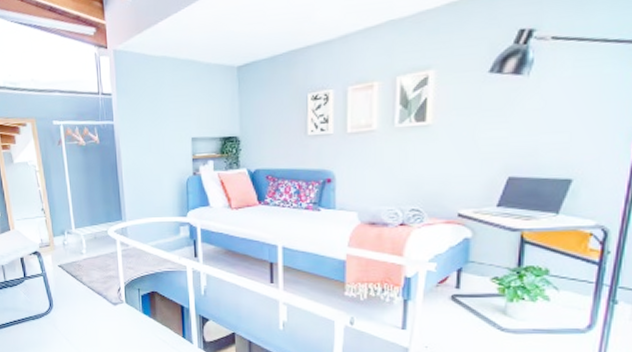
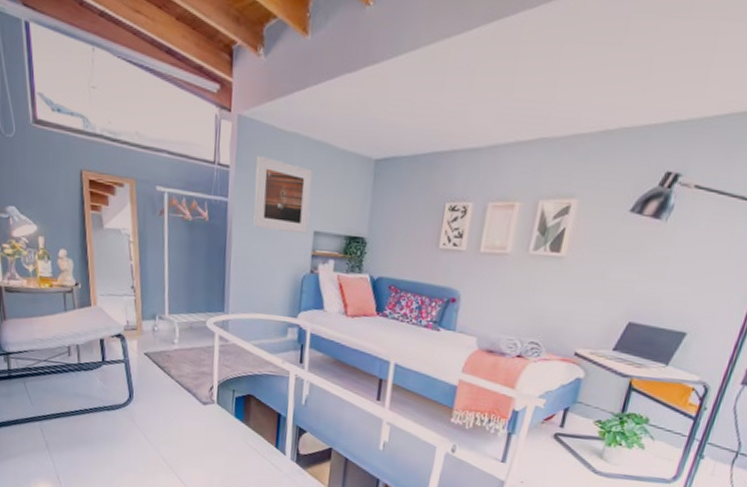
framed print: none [134,80,186,143] -> present [253,156,312,235]

